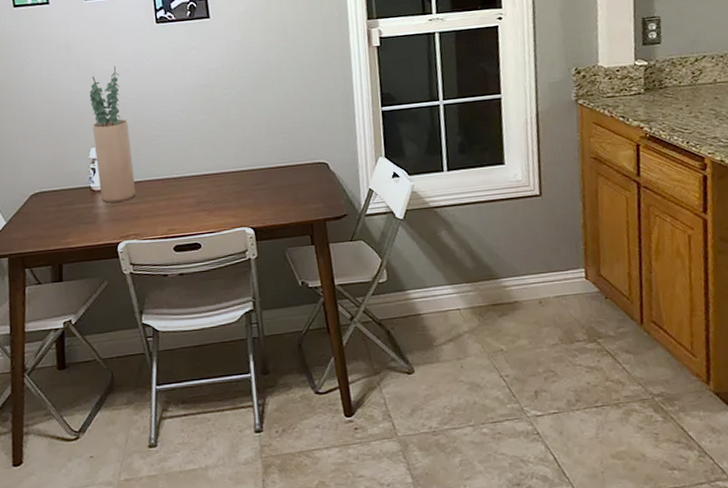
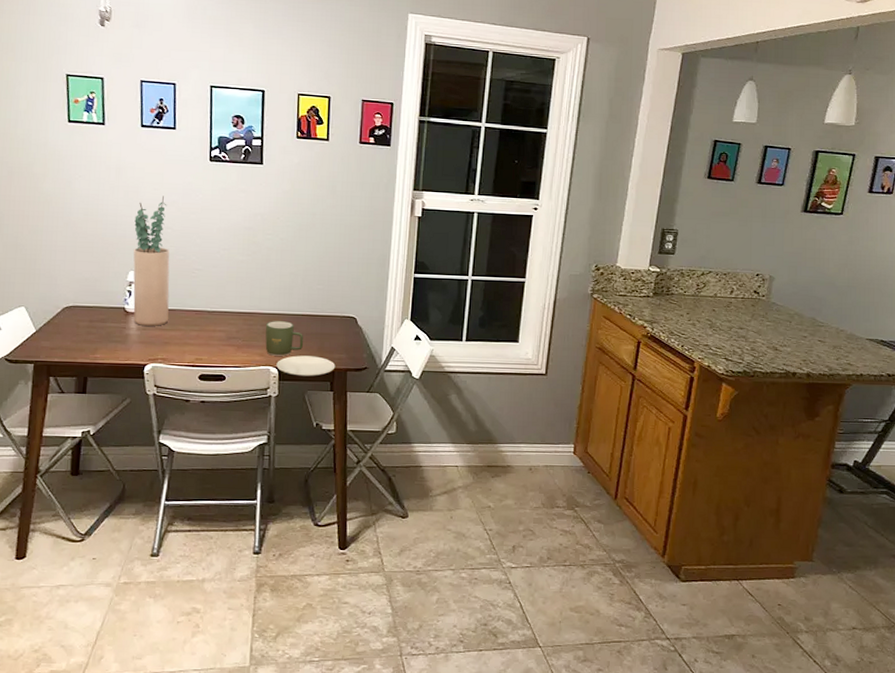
mug: none [235,177,276,216] -> present [265,321,303,356]
plate: none [251,209,313,234] -> present [276,355,336,377]

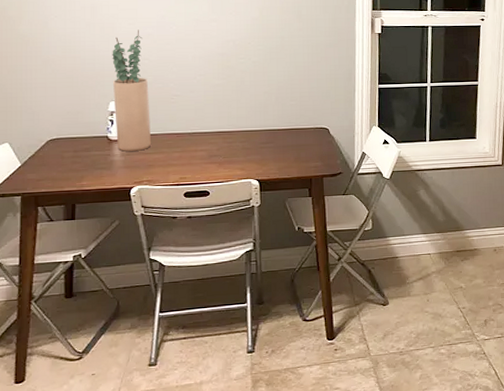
mug: present [265,321,303,356] -> none [245,136,280,169]
plate: present [276,355,336,377] -> none [257,166,312,186]

